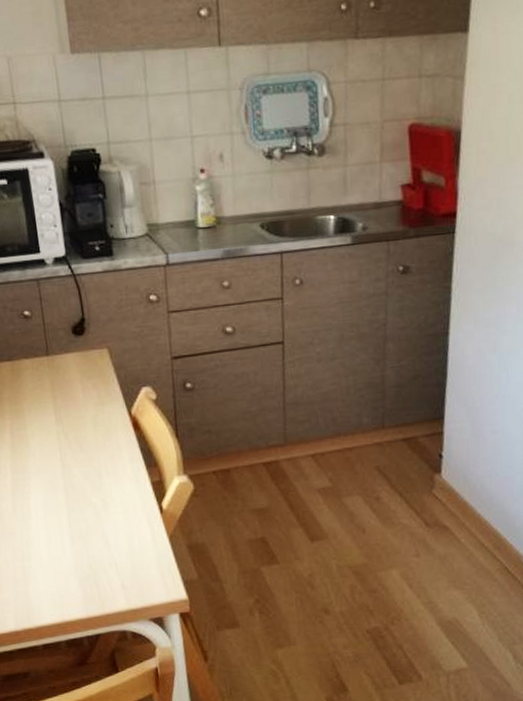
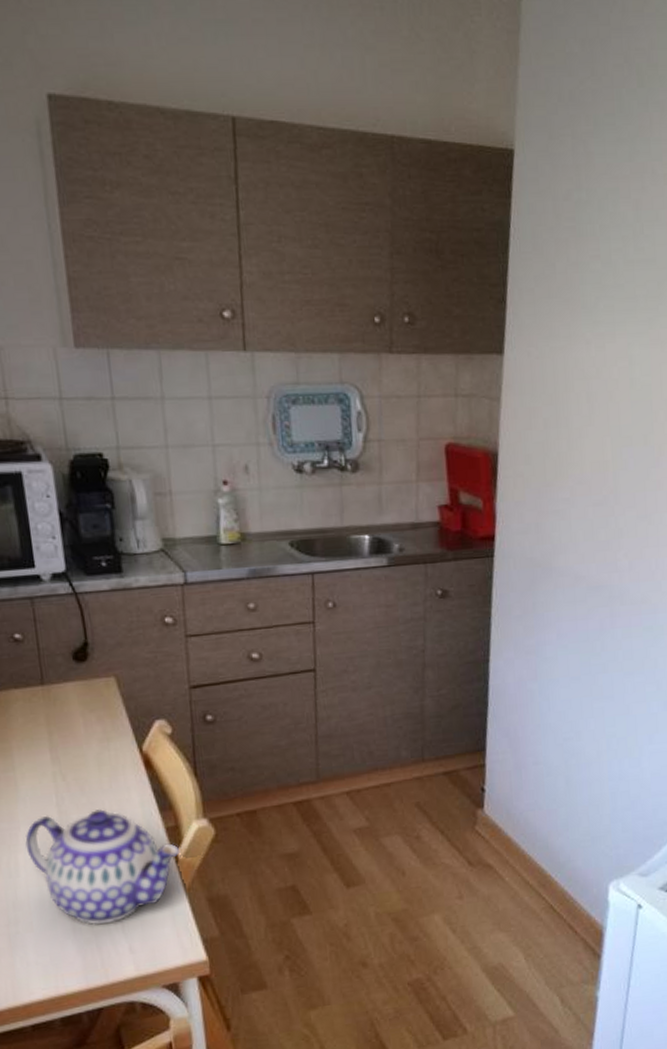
teapot: none [35,464,164,563] -> present [25,809,181,924]

